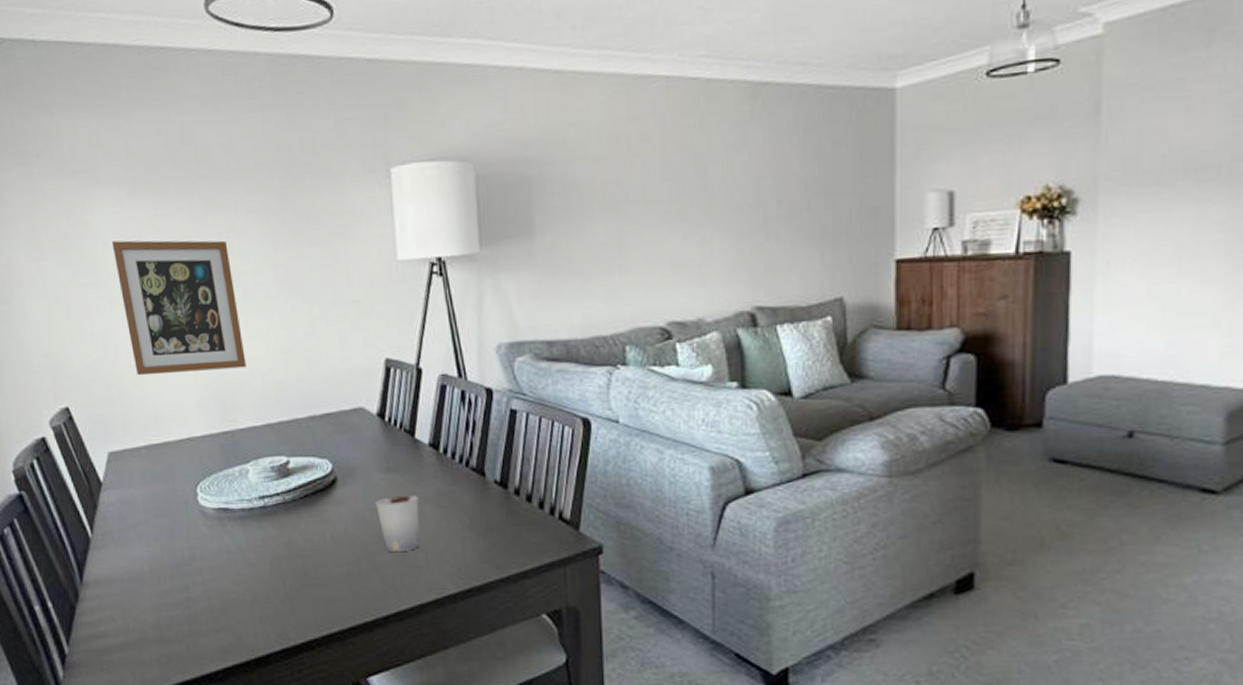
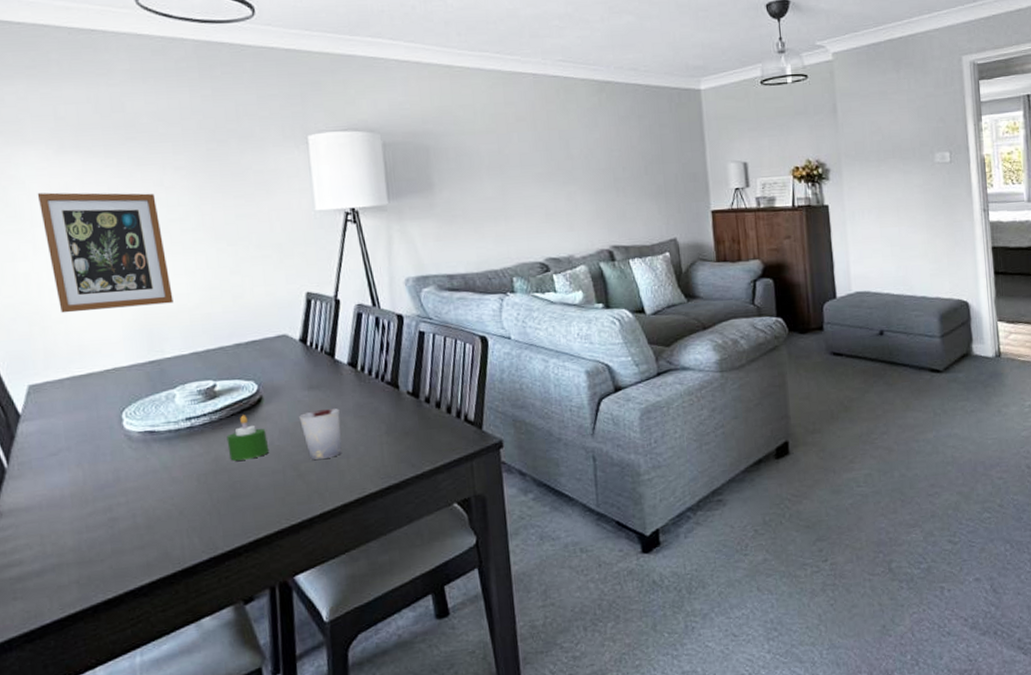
candle: none [300,497,344,547] -> present [226,415,270,461]

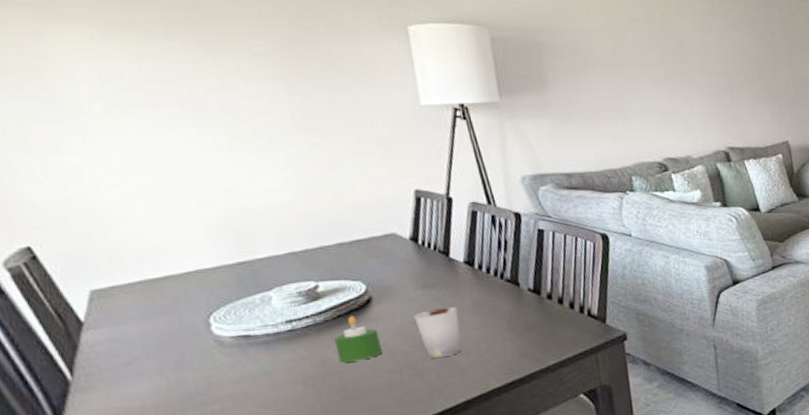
wall art: present [37,192,174,314] -> none [81,77,263,212]

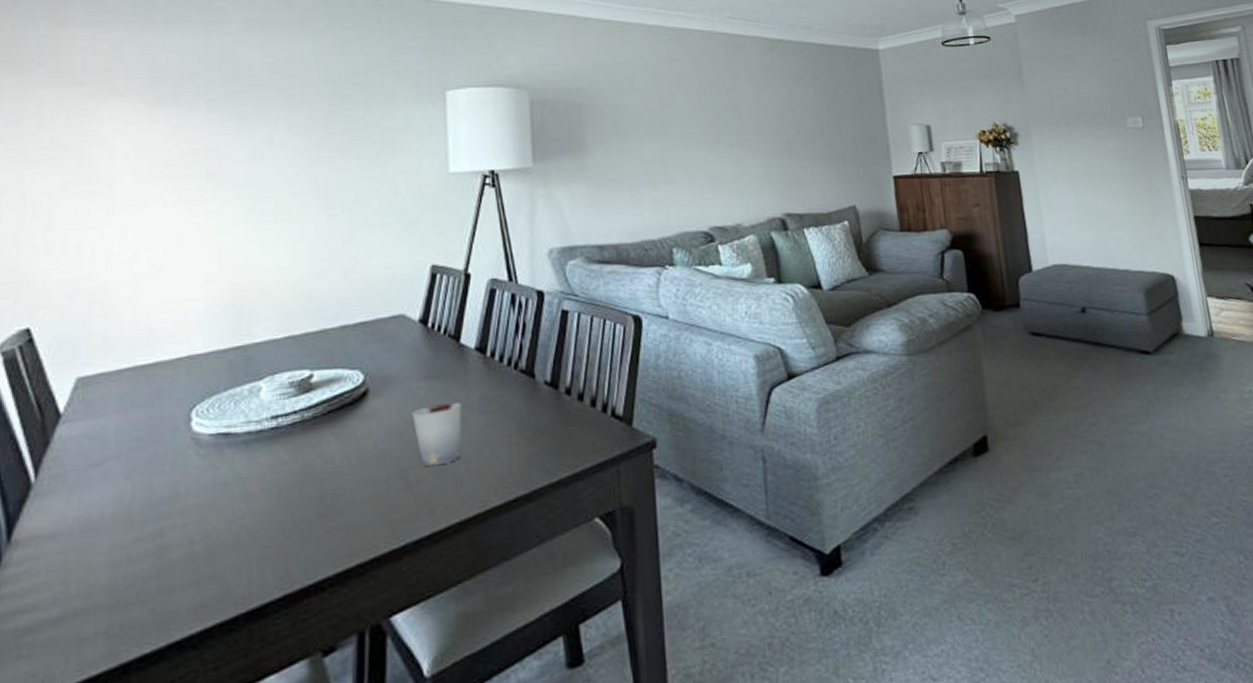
candle: present [334,316,383,363] -> none [320,411,372,469]

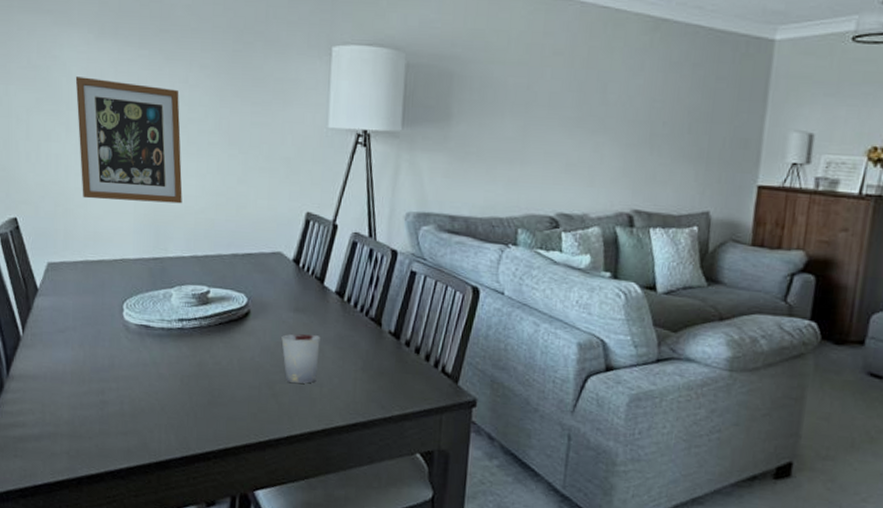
wall art: none [119,150,271,290] -> present [75,77,183,204]

